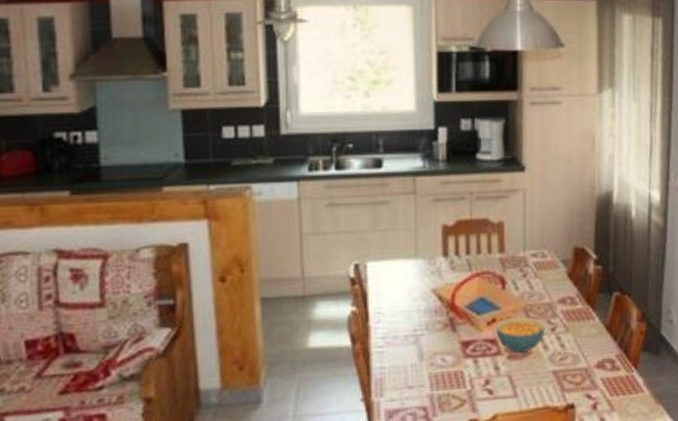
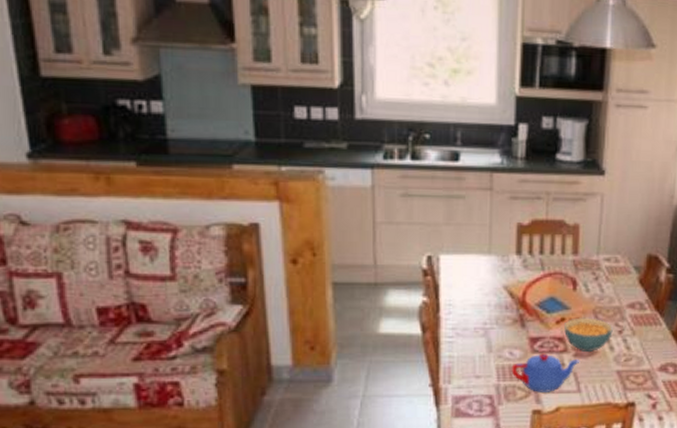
teapot: none [444,357,515,400] -> present [511,353,580,392]

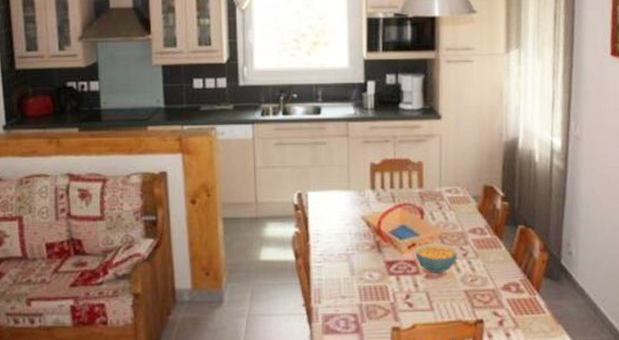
teapot: present [511,353,580,392] -> none [371,275,431,311]

